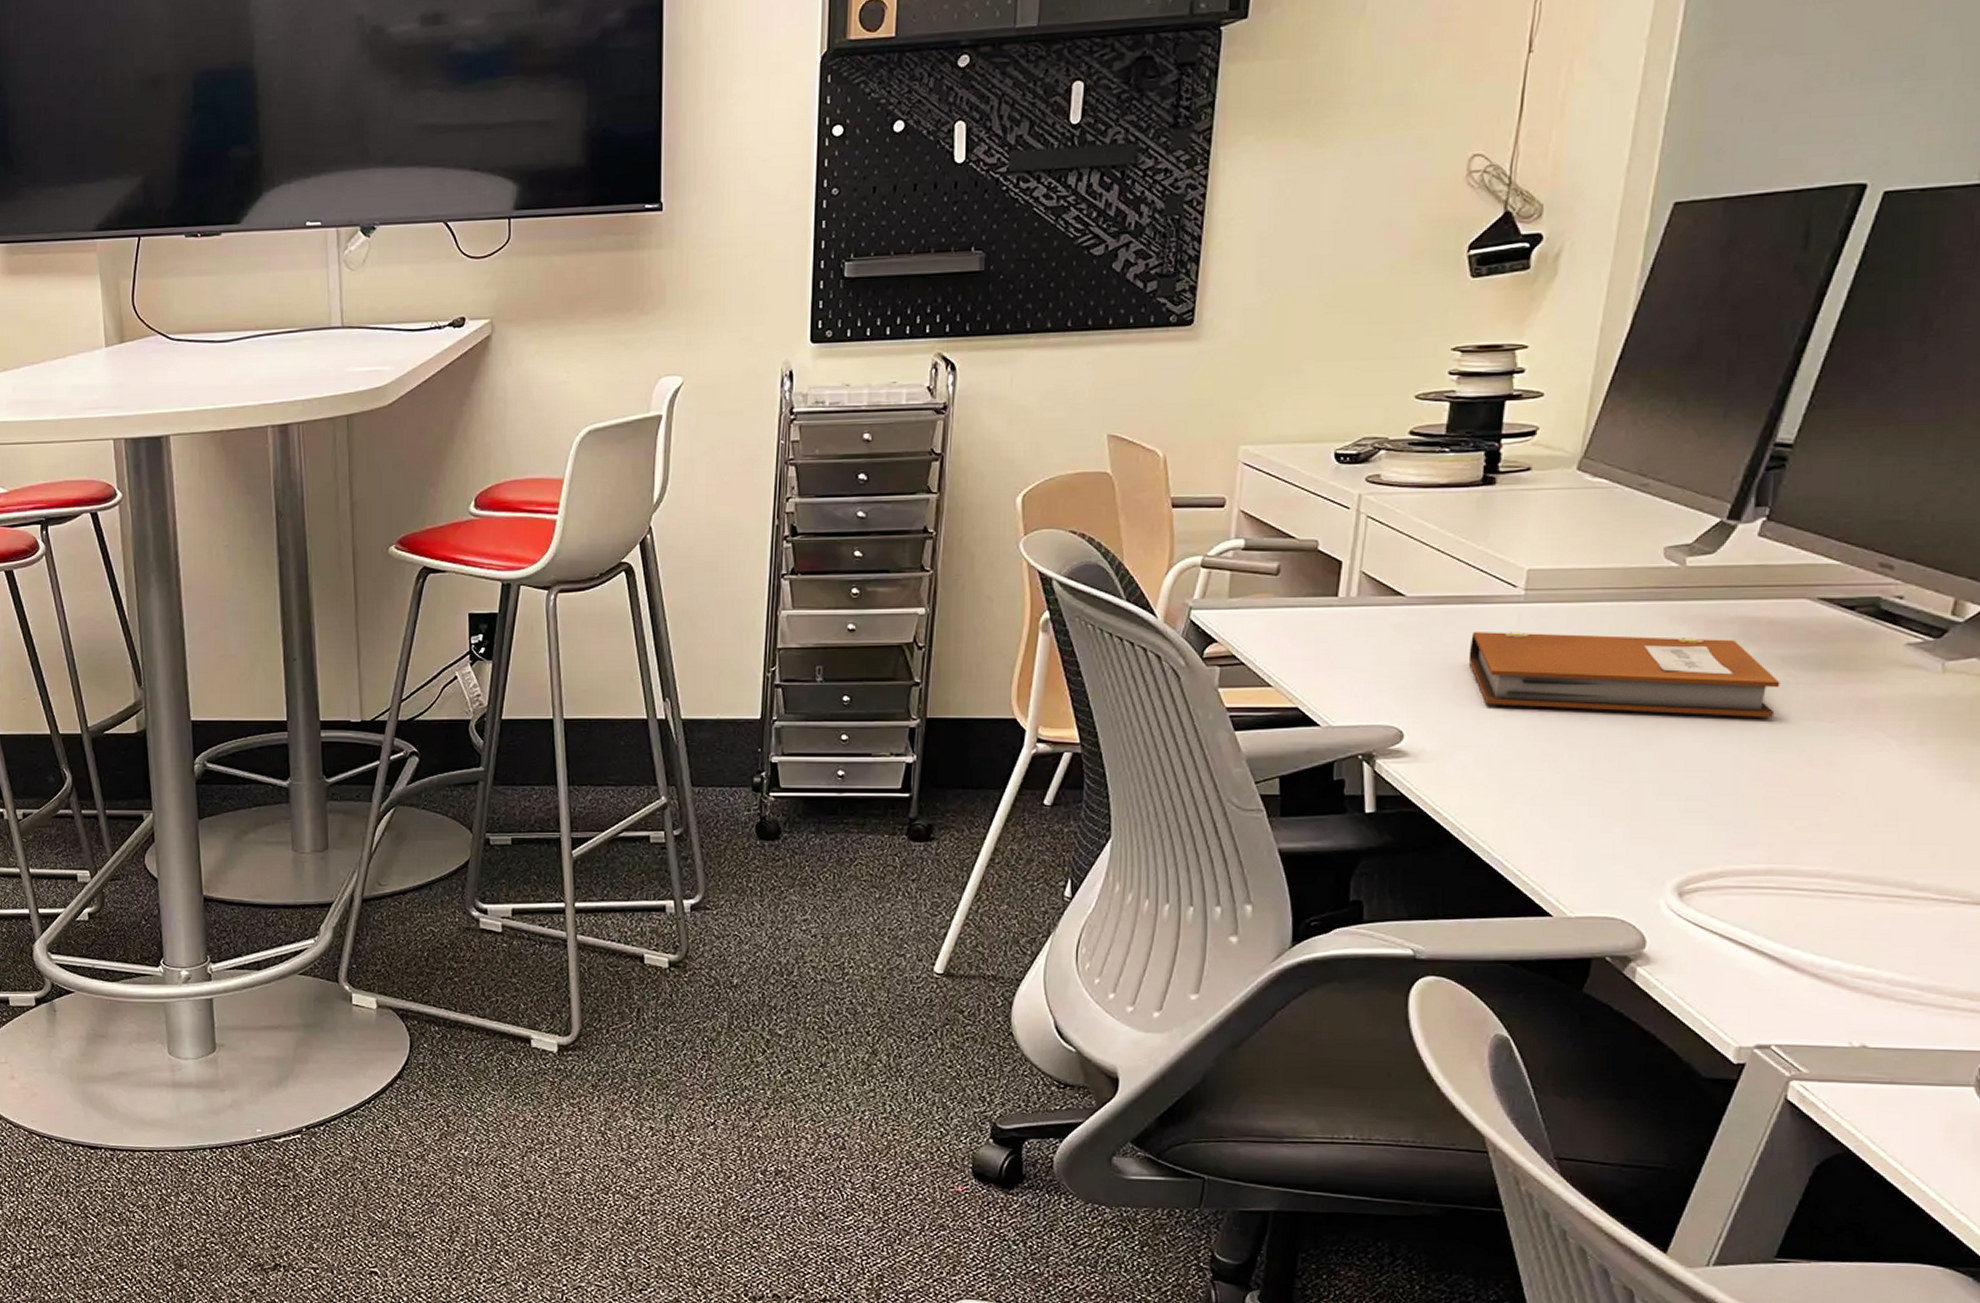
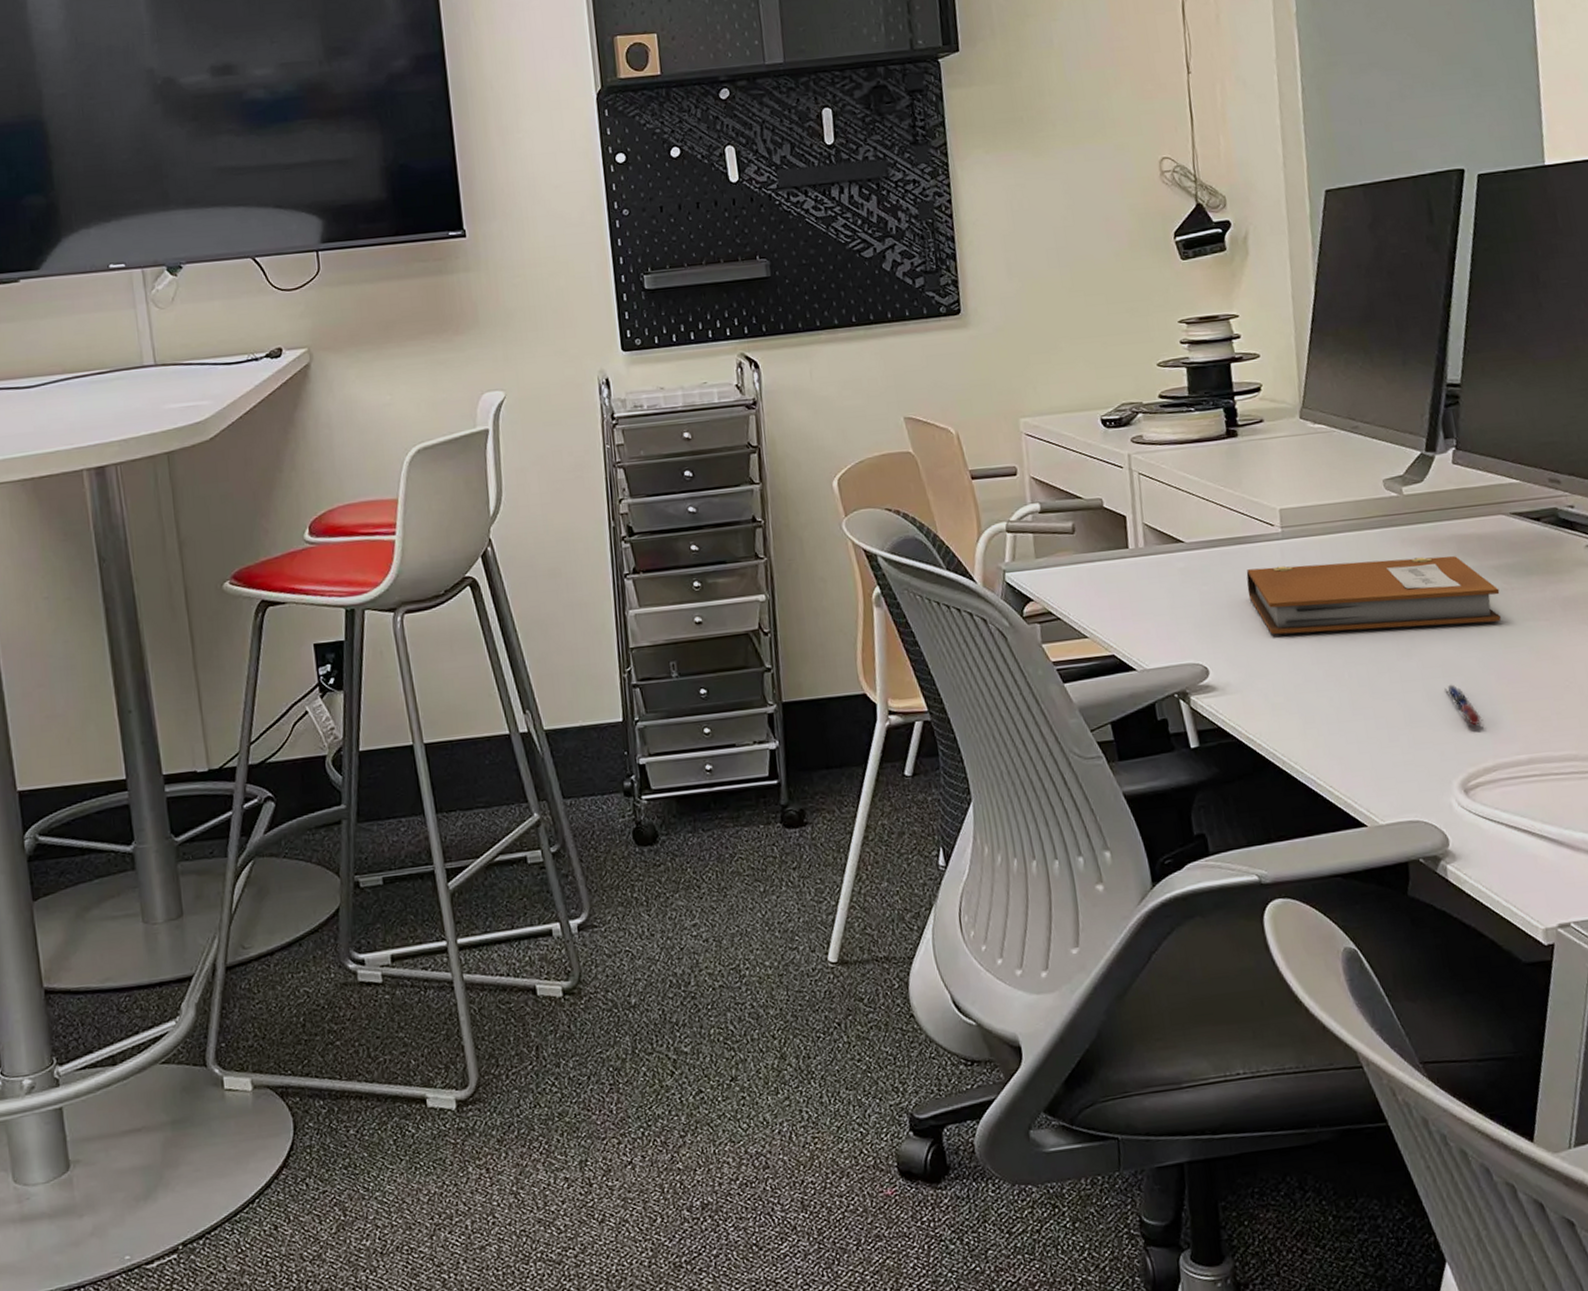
pen: none [1682,779,1722,827] -> present [1444,684,1484,726]

